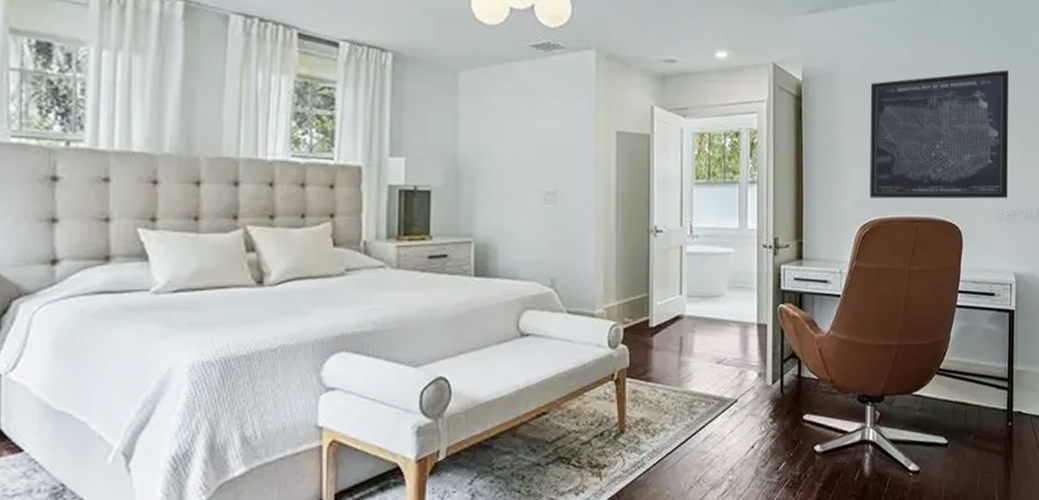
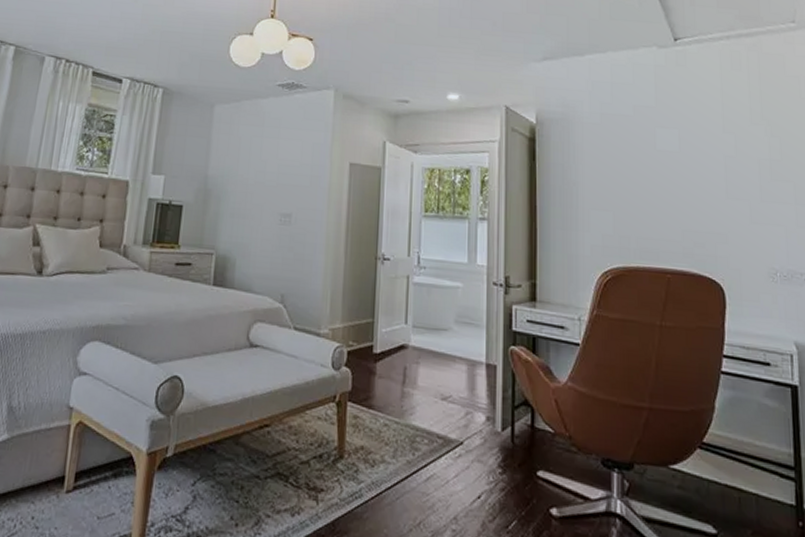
wall art: present [870,70,1009,199] -> none [610,119,781,258]

